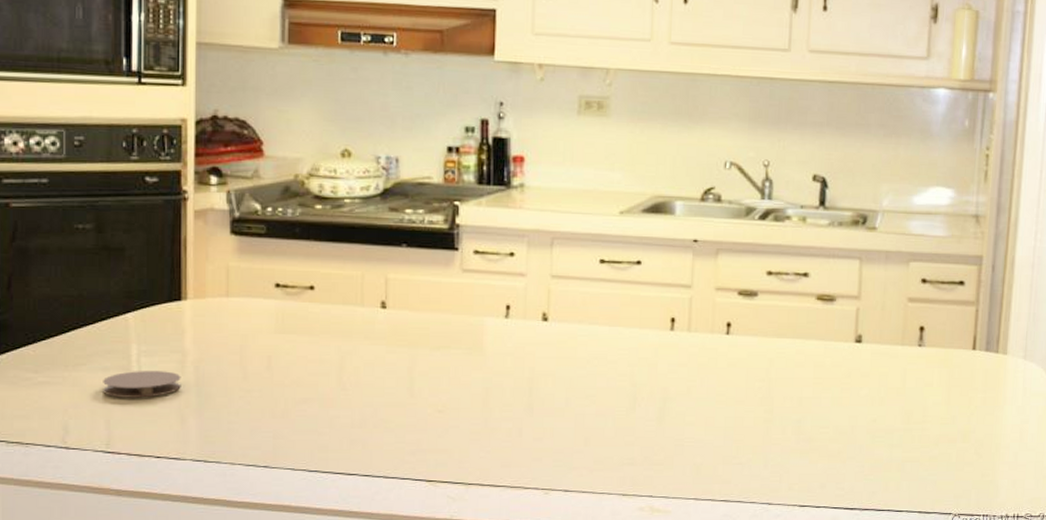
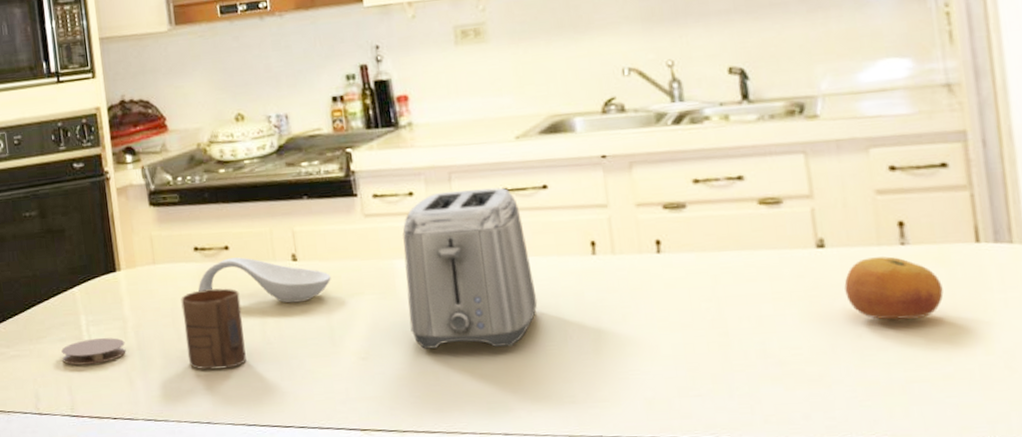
cup: none [252,329,319,412] -> present [181,288,246,370]
spoon rest: none [274,299,419,351] -> present [198,257,331,303]
toaster: none [491,256,615,410] -> present [402,187,538,349]
fruit: none [870,355,943,410] -> present [844,256,944,320]

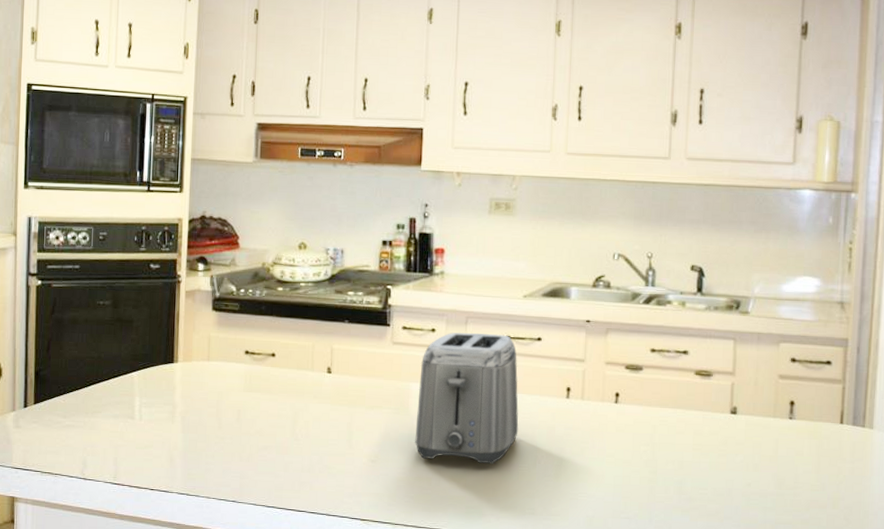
coaster: present [61,338,126,365] -> none [113,419,172,441]
cup: present [181,288,246,370] -> none [225,388,278,457]
spoon rest: present [198,257,331,303] -> none [243,364,357,409]
fruit: present [844,256,944,320] -> none [745,426,812,476]

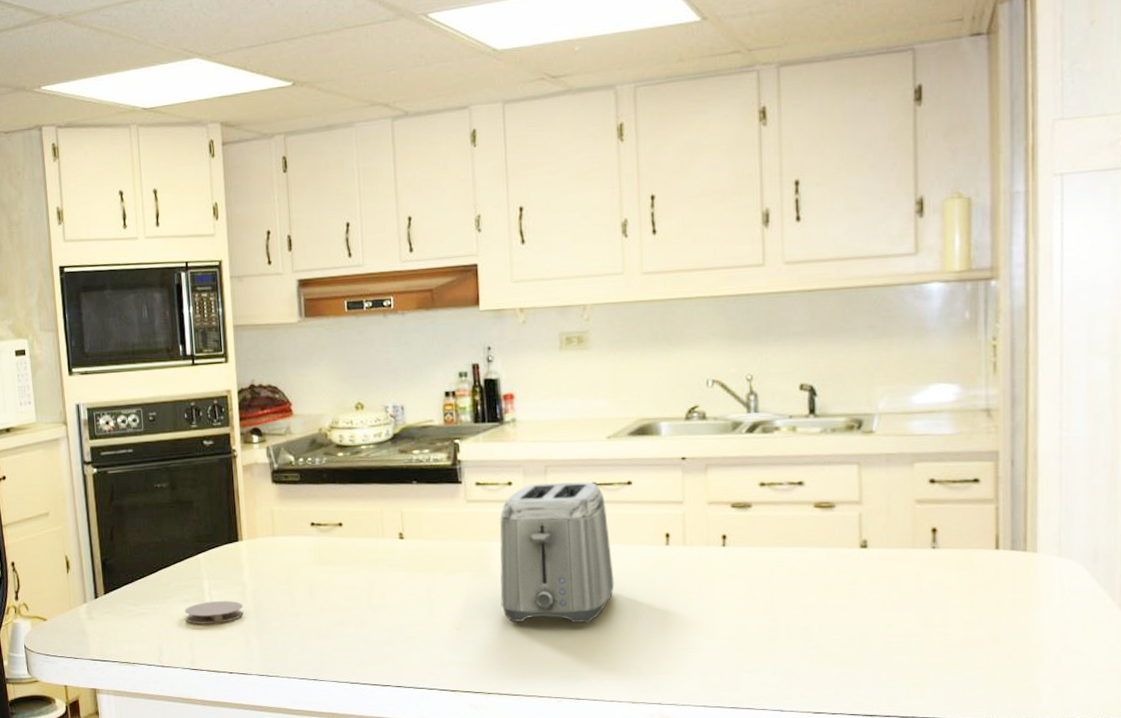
coaster: none [113,419,172,441] -> present [185,601,244,624]

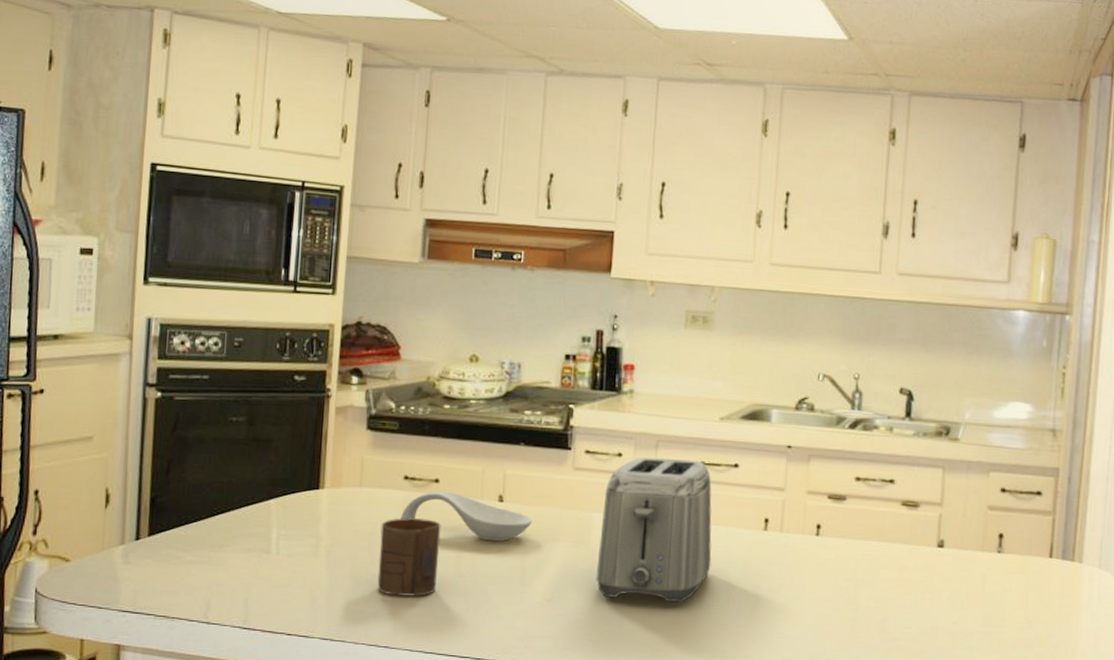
coaster: present [185,601,244,624] -> none [244,553,315,579]
cup: none [296,560,352,633] -> present [377,518,441,597]
spoon rest: none [313,533,433,577] -> present [401,491,532,541]

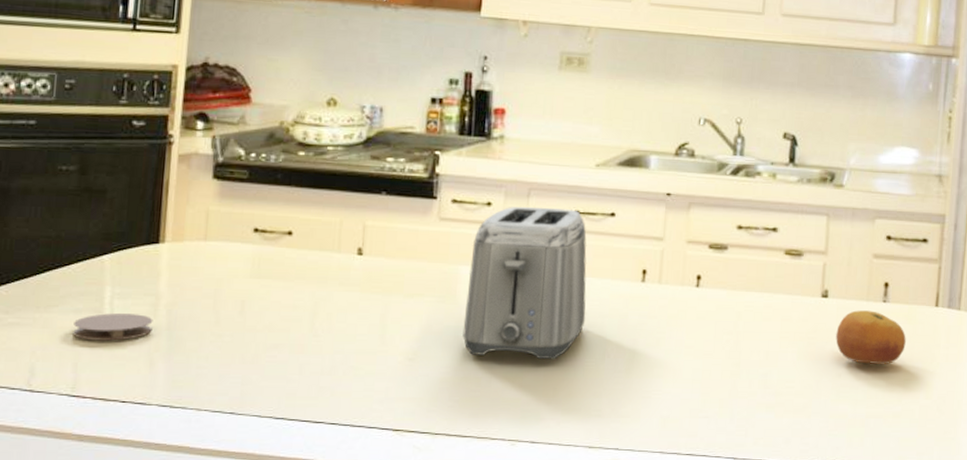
coaster: none [244,553,315,579] -> present [73,313,153,341]
cup: present [377,518,441,597] -> none [223,273,295,358]
spoon rest: present [401,491,532,541] -> none [250,244,394,297]
fruit: none [951,560,1021,614] -> present [836,310,906,365]

